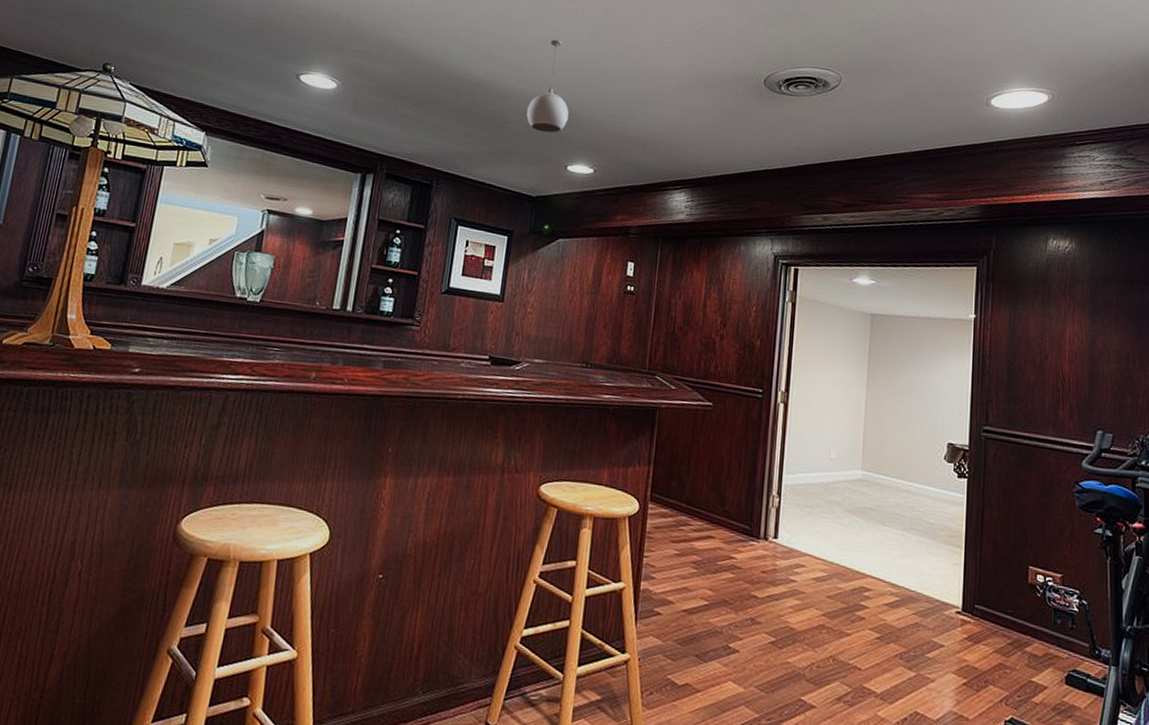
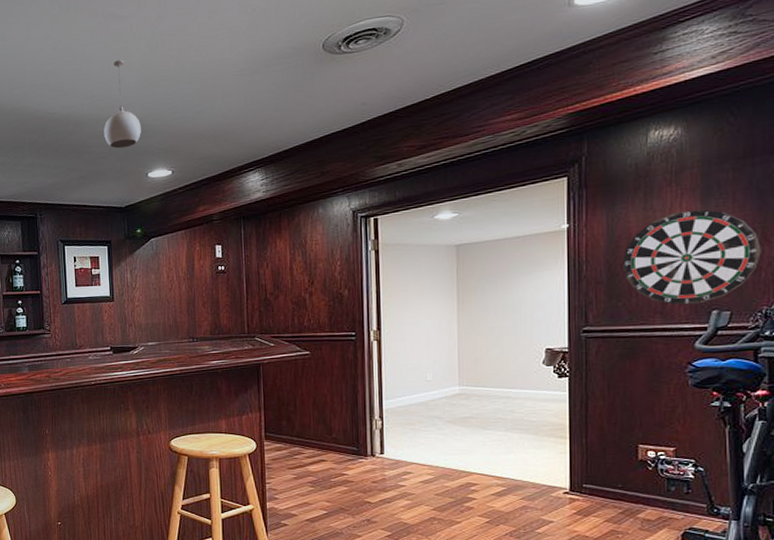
dartboard: none [1020,324,1139,421] -> present [621,209,761,306]

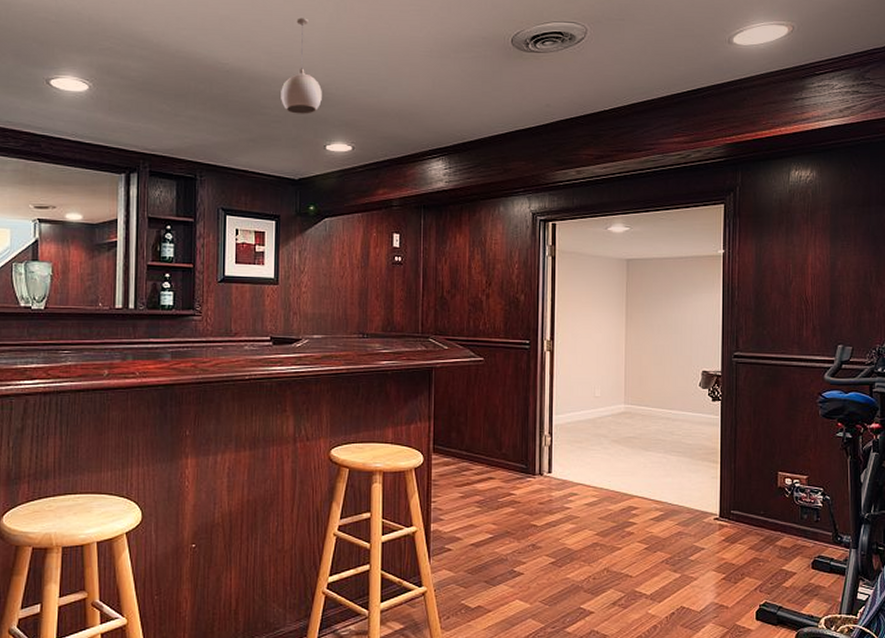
dartboard: present [621,209,761,306] -> none [767,248,875,338]

